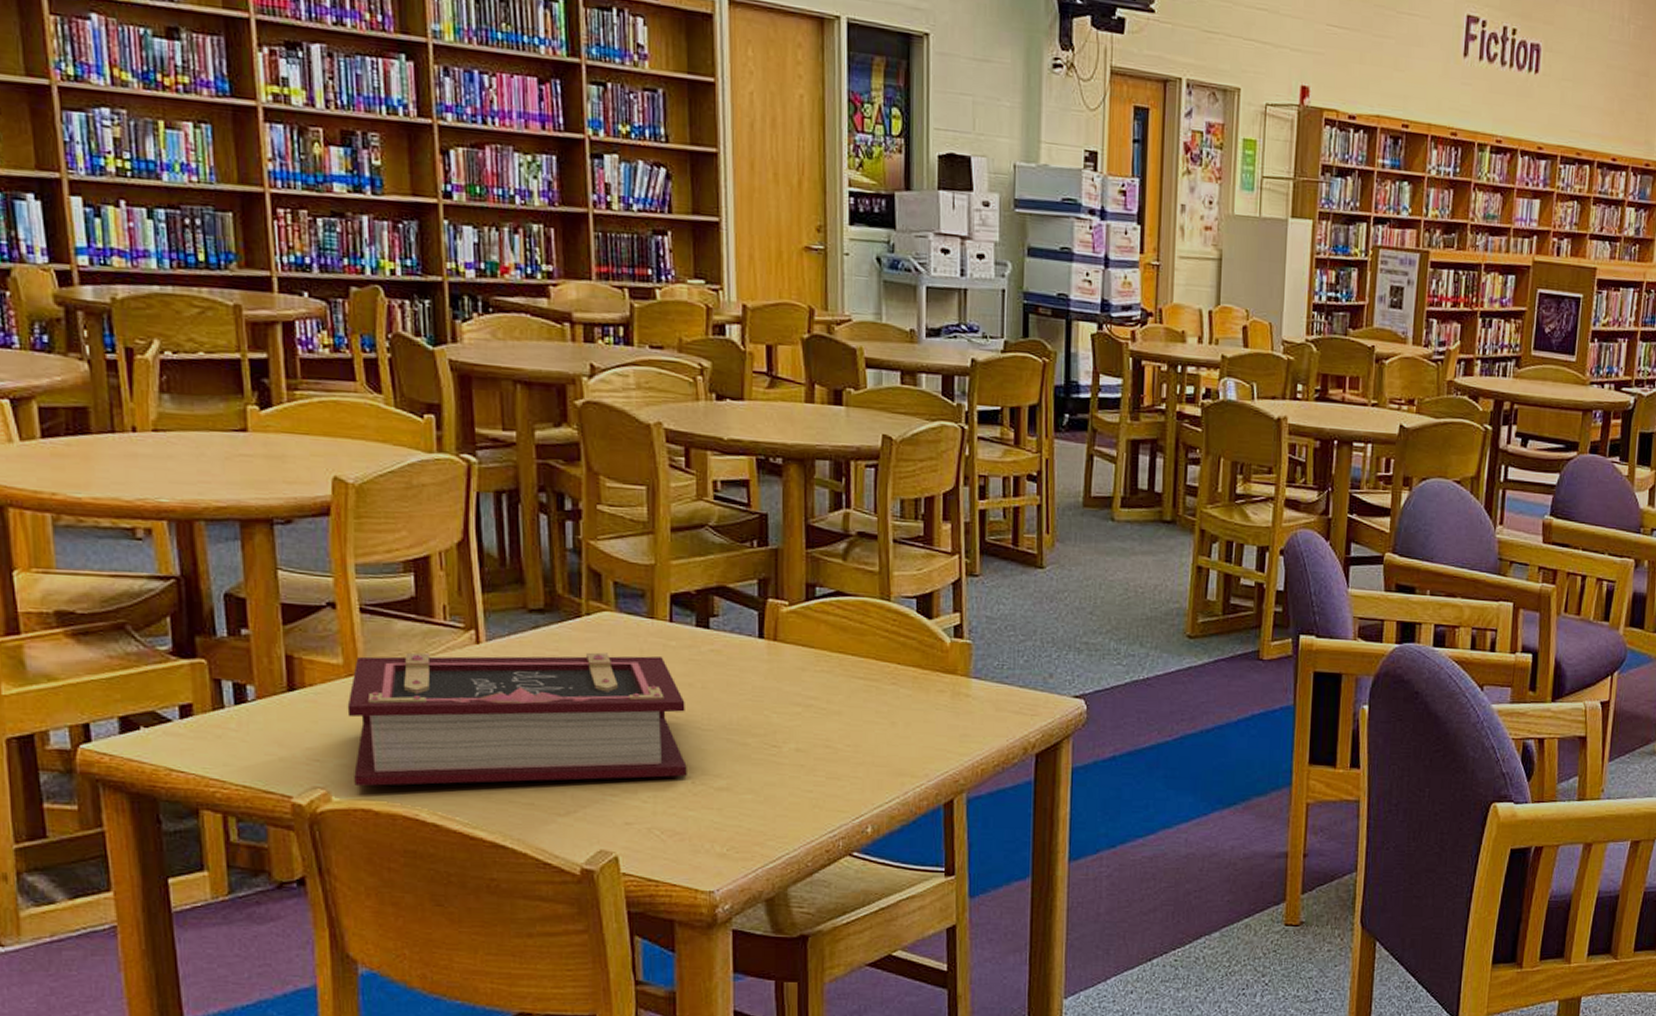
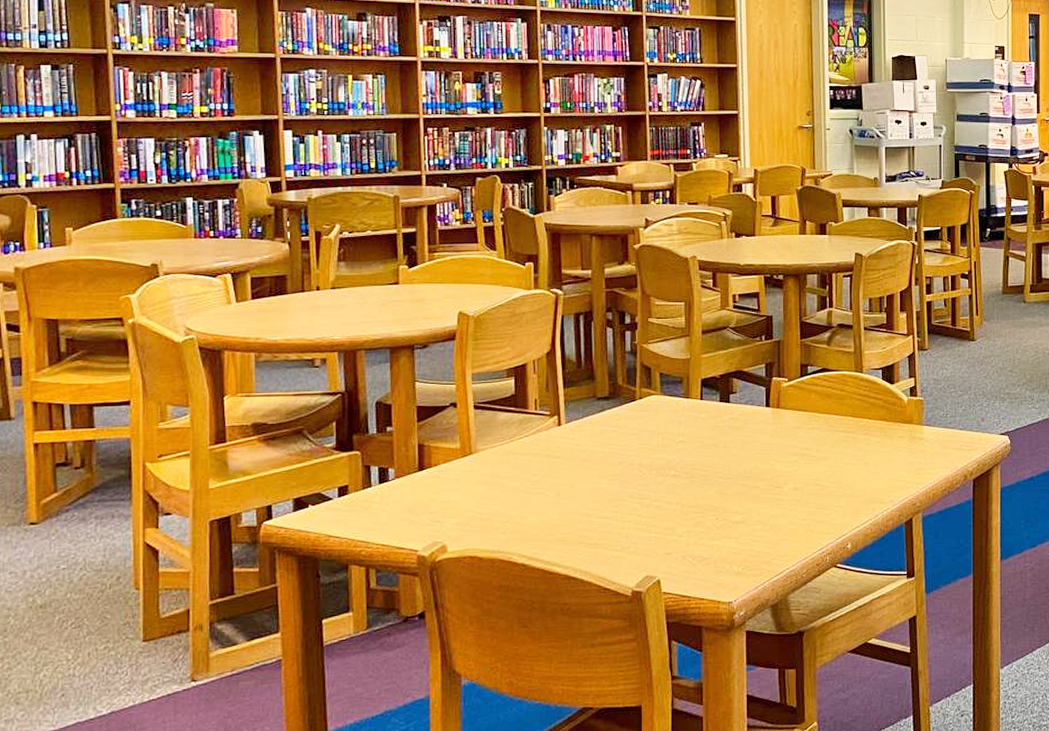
book: present [347,652,687,787] -> none [462,426,712,540]

